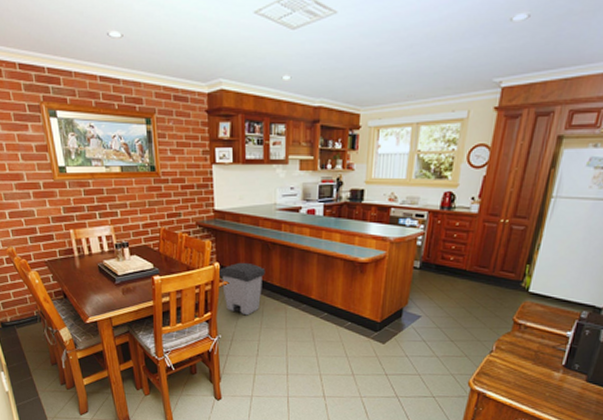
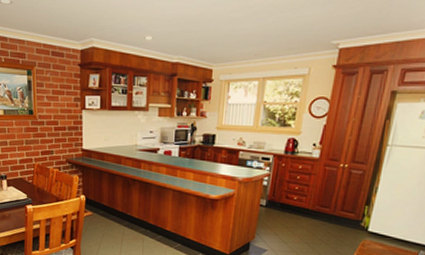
trash can: present [218,262,266,316] -> none [84,195,126,244]

